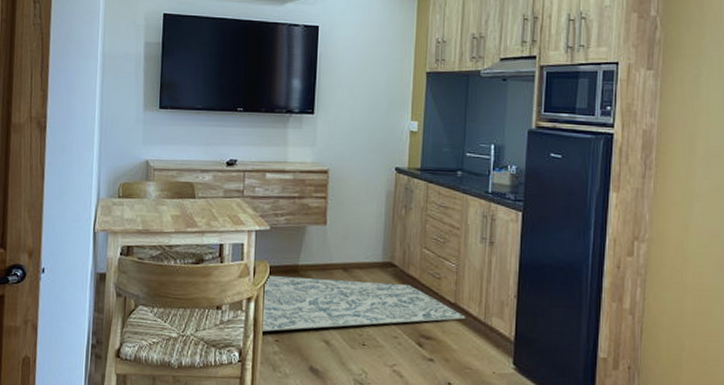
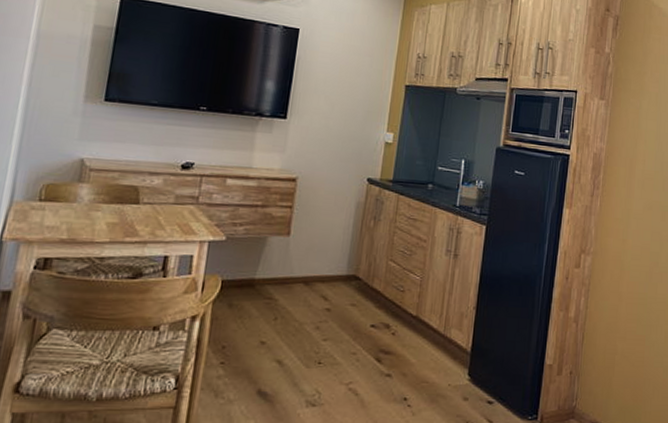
rug: present [260,276,466,332] -> none [203,291,426,355]

